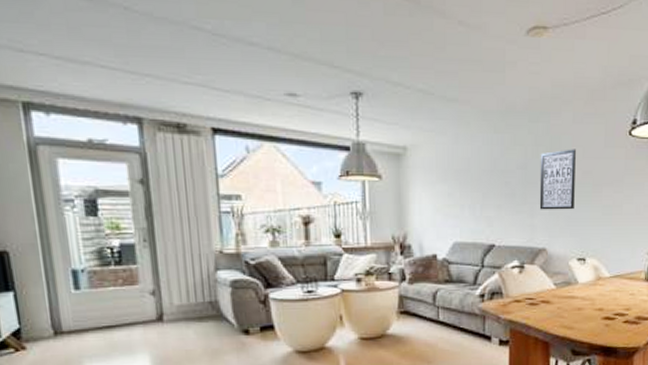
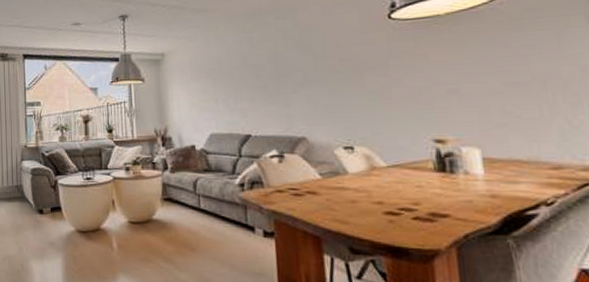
wall art: present [539,149,576,210] -> none [290,38,334,100]

